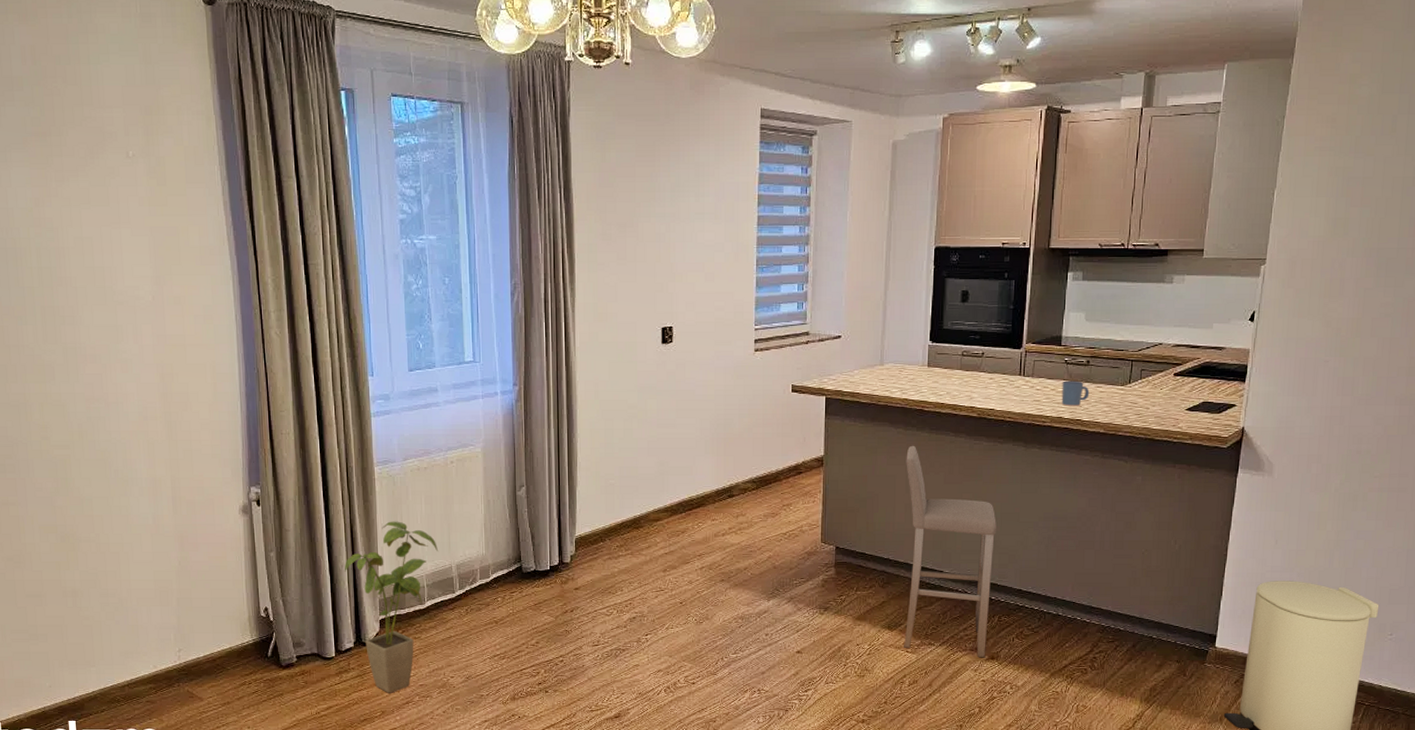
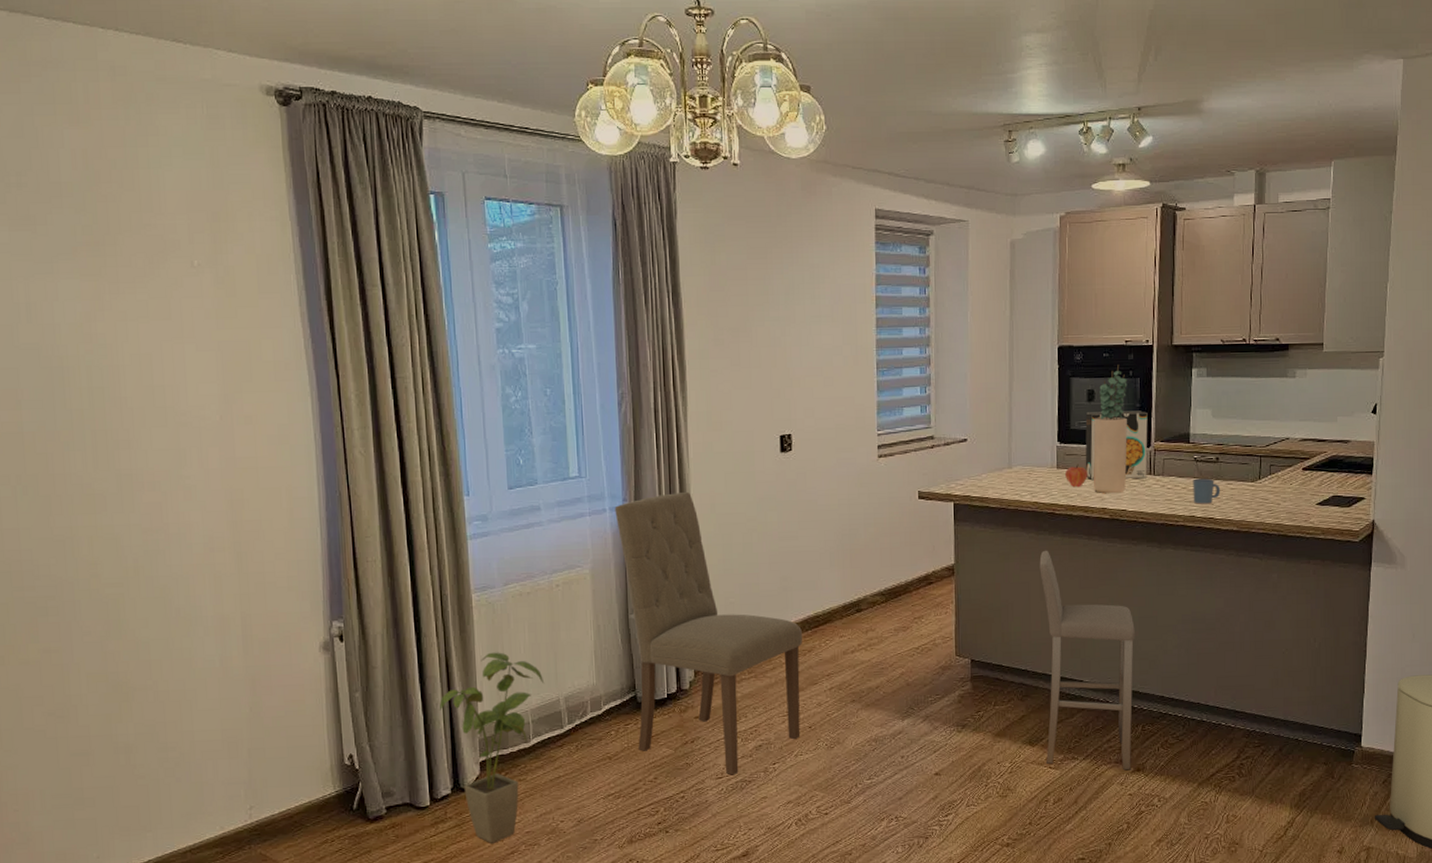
dining chair: none [505,378,676,644] -> present [614,491,802,775]
fruit: none [936,363,958,386] -> present [1065,464,1088,488]
cereal box: none [955,312,1021,379] -> present [1085,410,1148,480]
vase: none [962,267,1002,393] -> present [1093,365,1128,494]

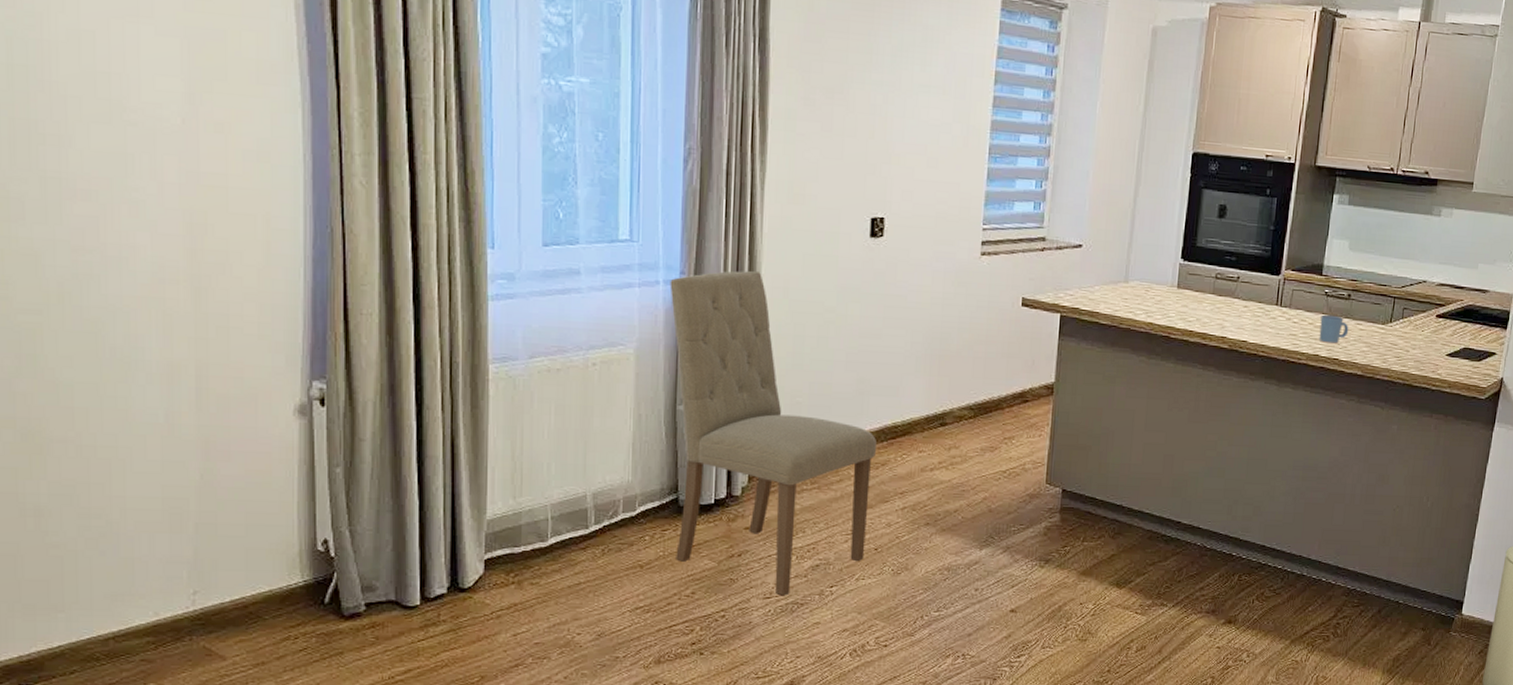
house plant: present [439,652,545,843] -> none [439,434,570,653]
bar stool: present [1039,550,1135,771] -> none [1133,376,1243,622]
fruit: present [1065,464,1088,488] -> none [1185,285,1210,312]
cereal box: present [1085,410,1148,480] -> none [1208,229,1281,308]
vase: present [1093,365,1128,494] -> none [1214,181,1264,323]

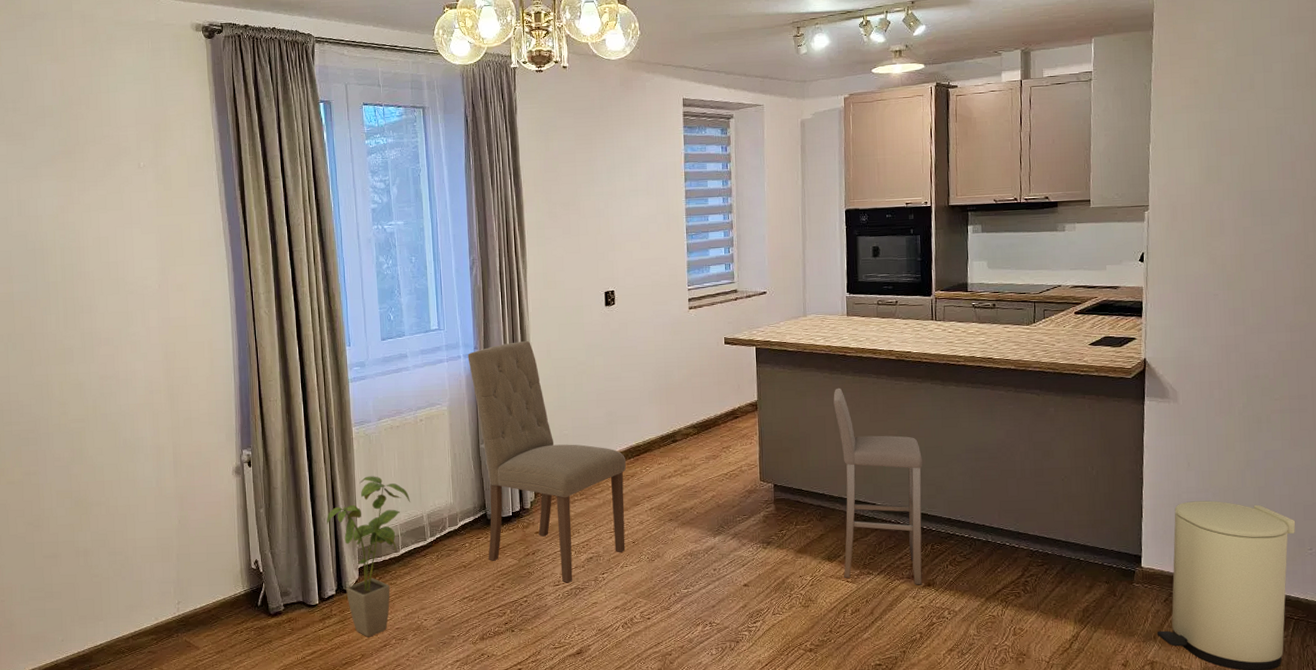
house plant: none [439,434,570,653] -> present [326,476,411,637]
bar stool: none [1133,376,1243,622] -> present [833,387,922,585]
mug: present [1318,314,1349,345] -> none [972,322,998,347]

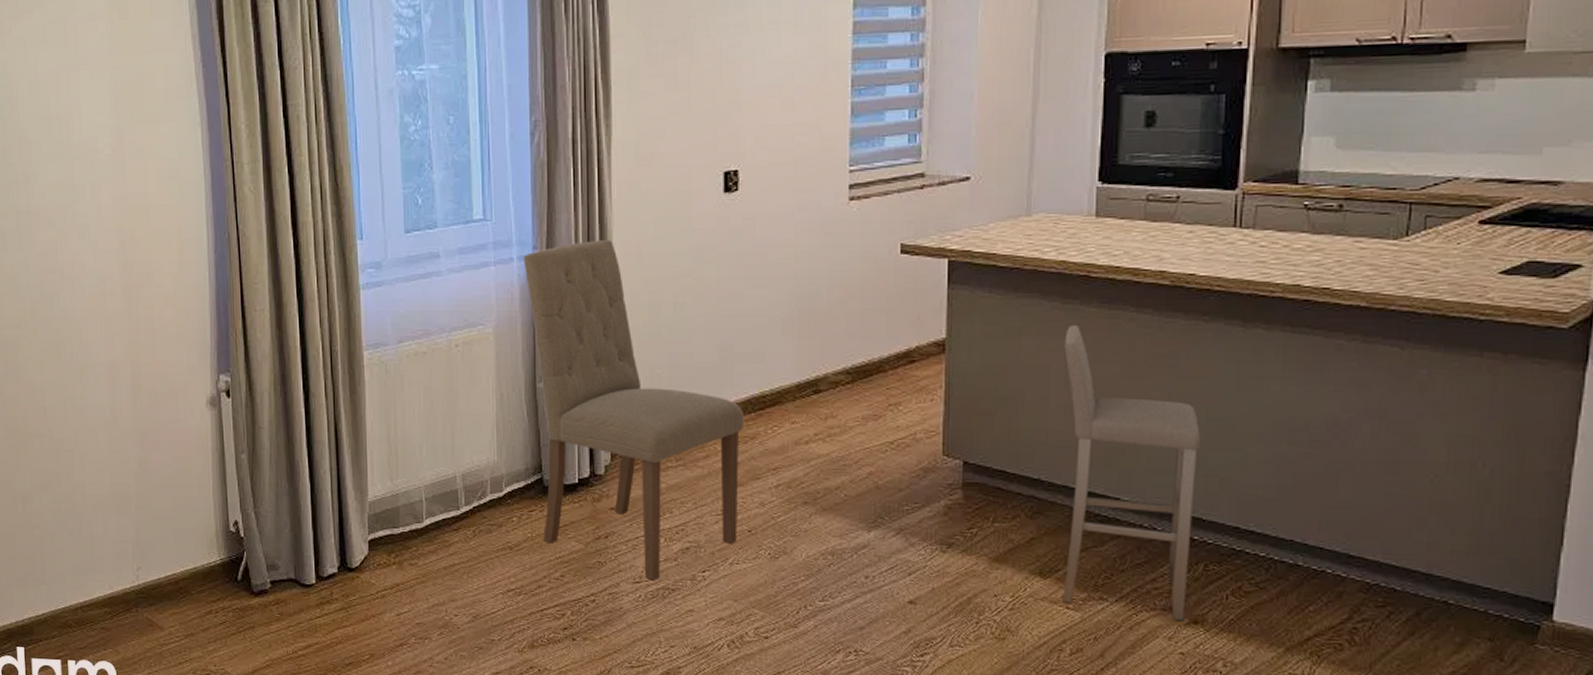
house plant: present [326,476,411,637] -> none [326,418,440,632]

